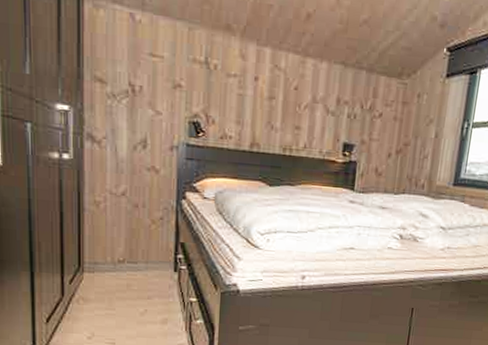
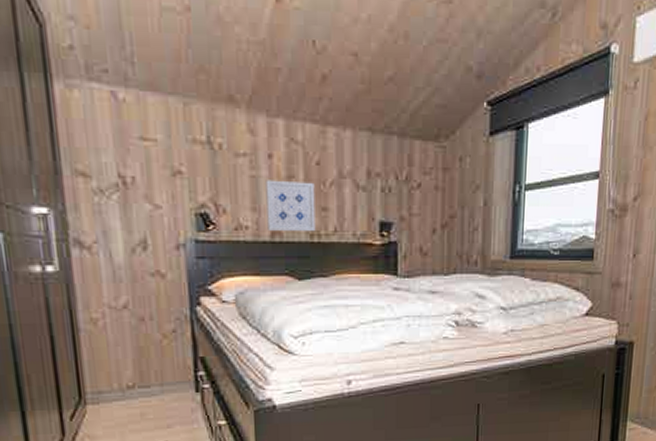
wall art: none [248,98,291,147] -> present [265,180,316,232]

